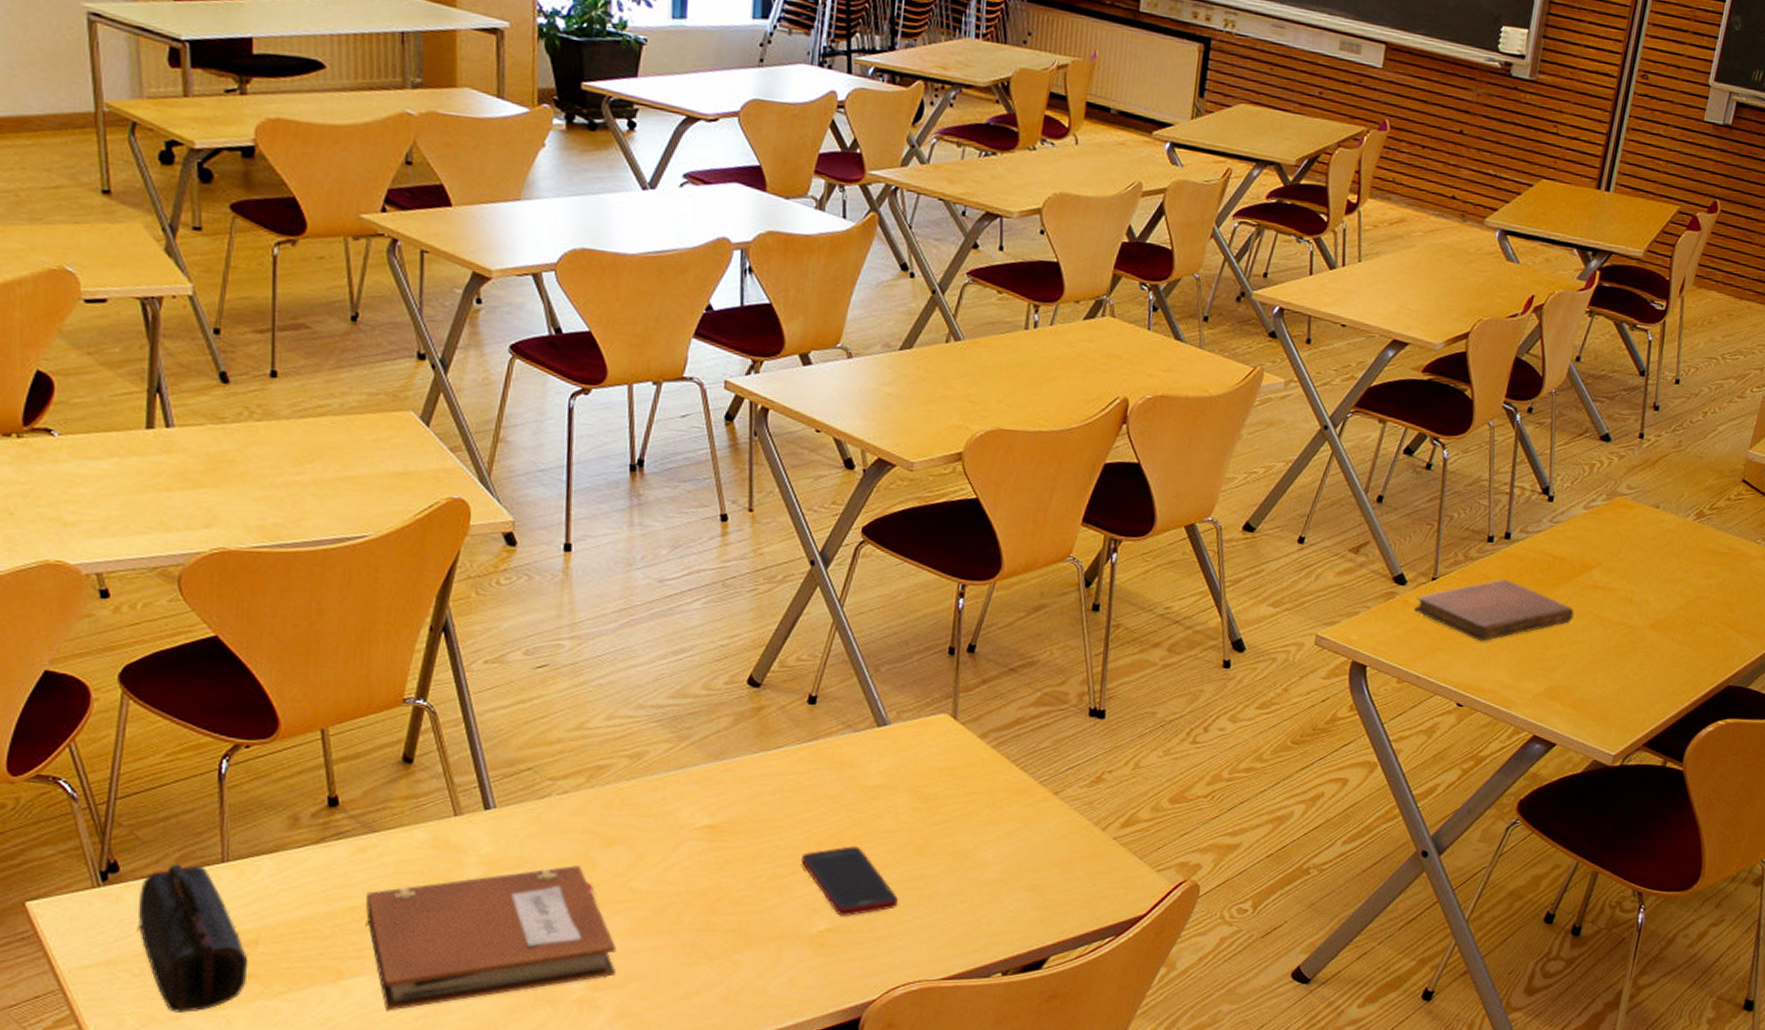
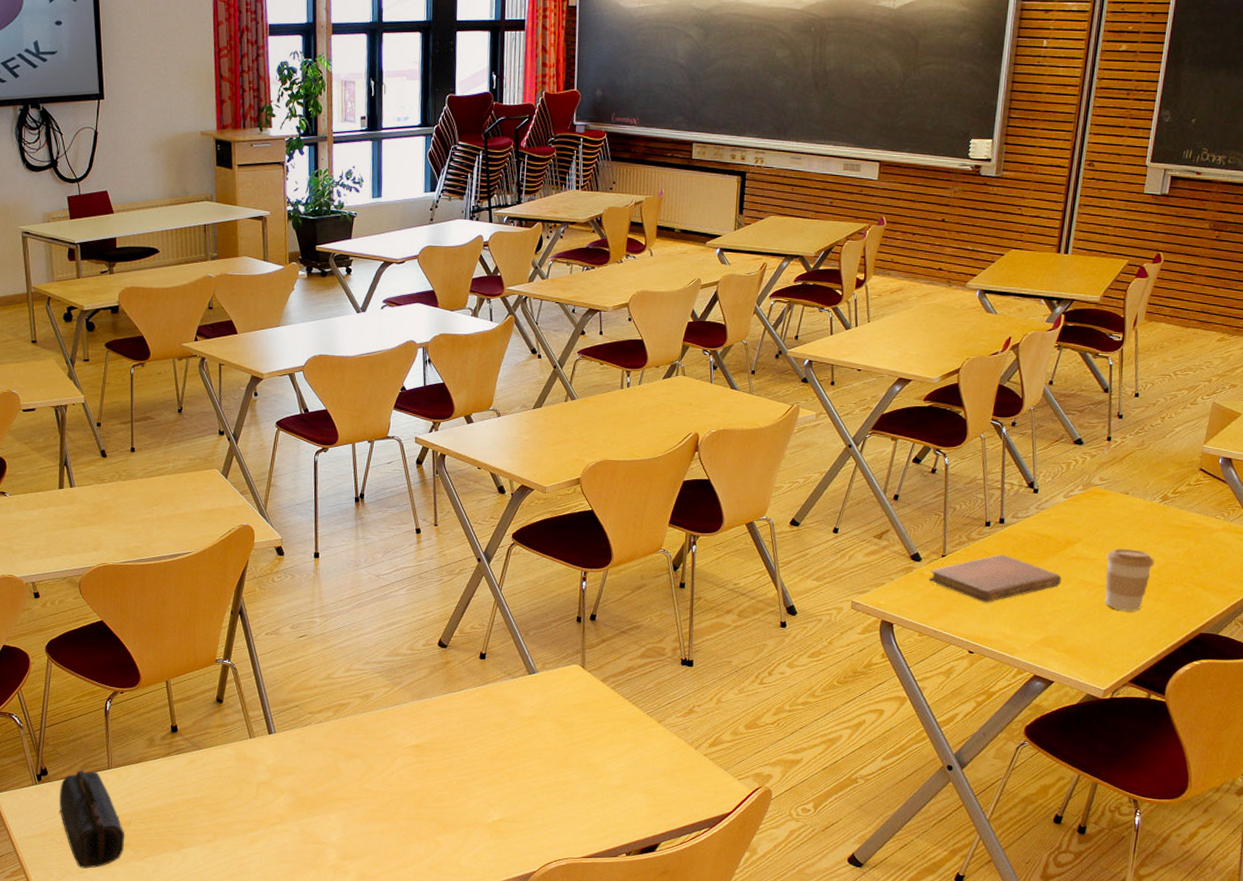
notebook: present [366,865,617,1012] -> none [196,773,357,871]
cell phone: present [801,846,898,916] -> none [480,760,548,810]
coffee cup: none [1622,575,1683,657] -> present [1105,548,1154,611]

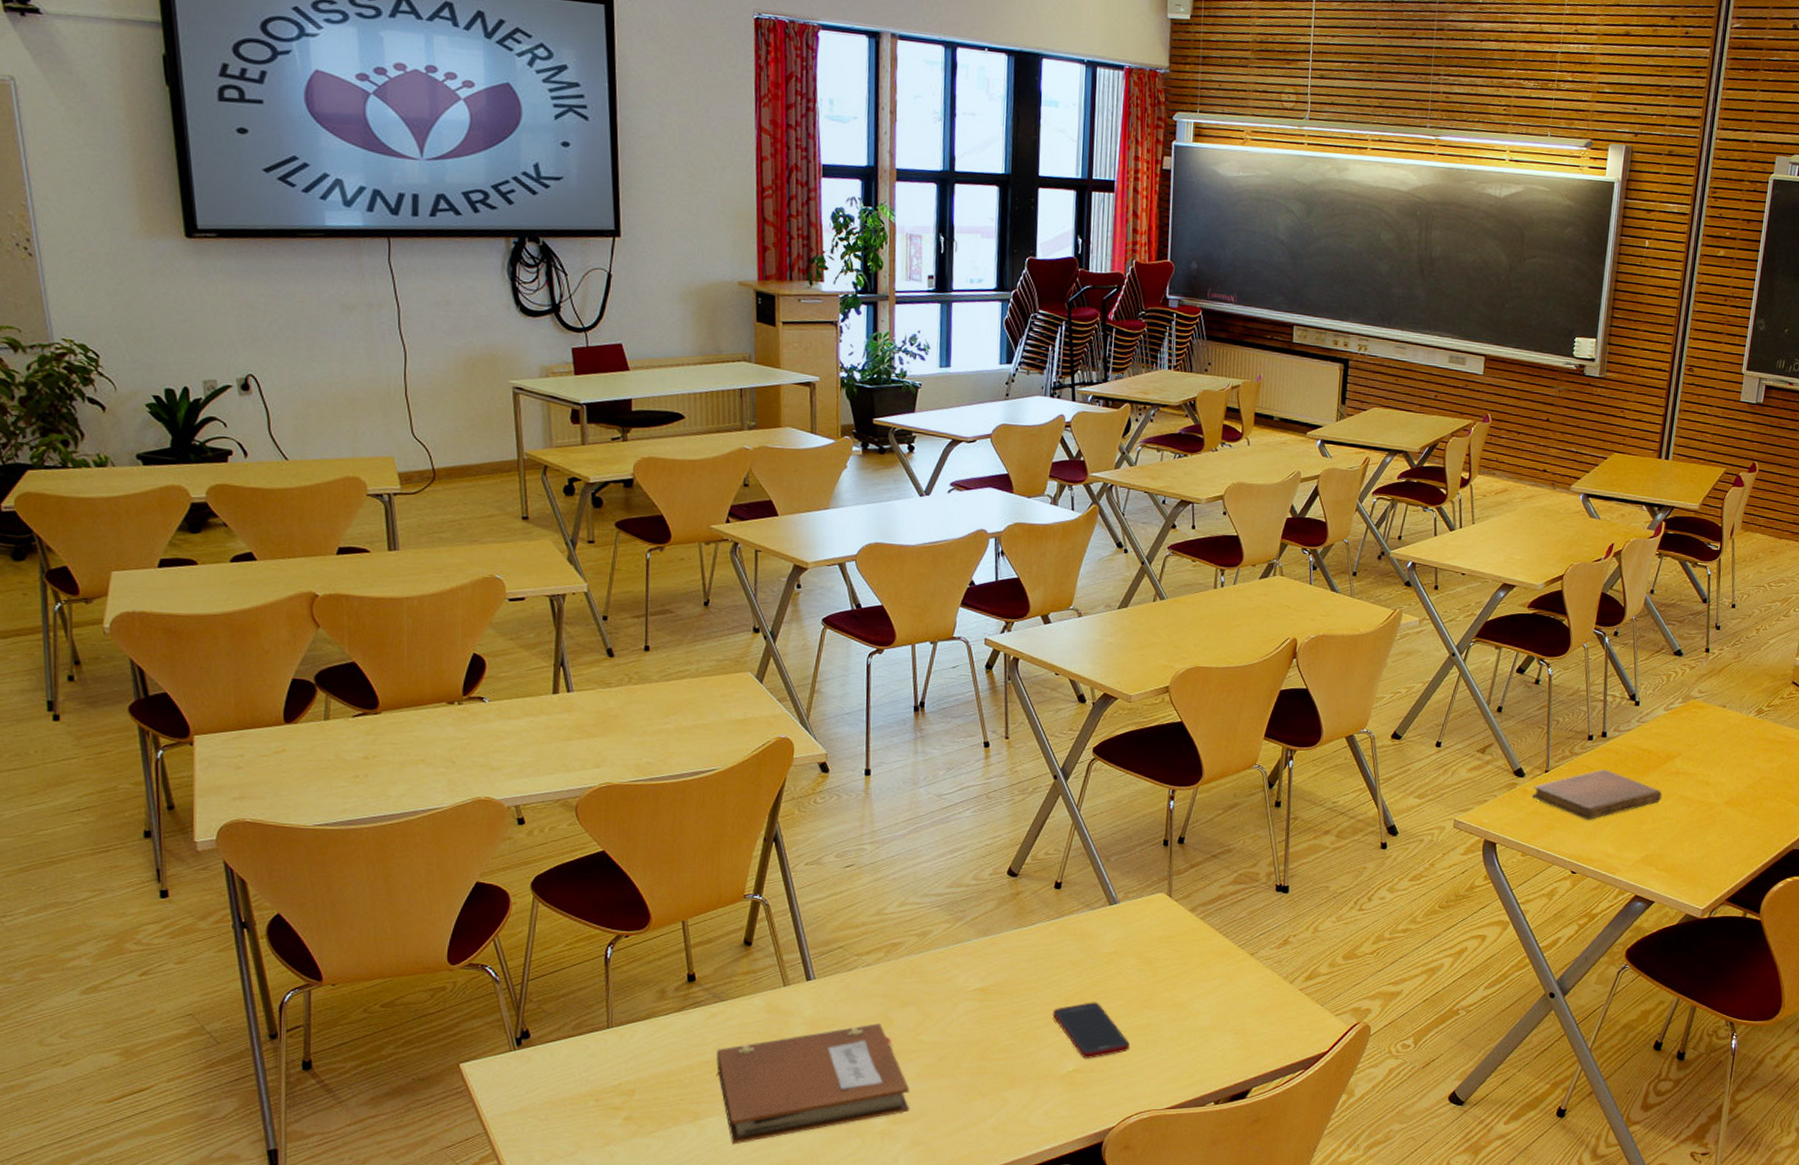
pencil case: present [60,769,125,869] -> none [544,1030,627,1149]
notebook: none [196,773,357,871] -> present [716,1023,910,1145]
cell phone: none [480,760,548,810] -> present [1053,1002,1130,1059]
coffee cup: present [1105,548,1154,611] -> none [1703,762,1750,828]

